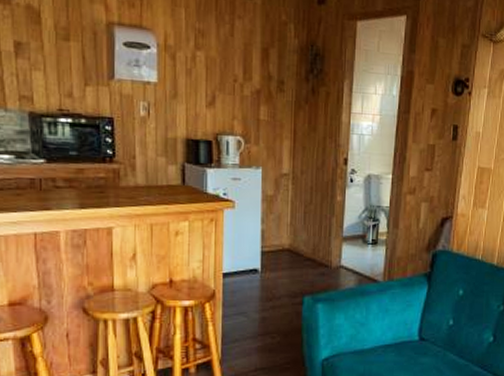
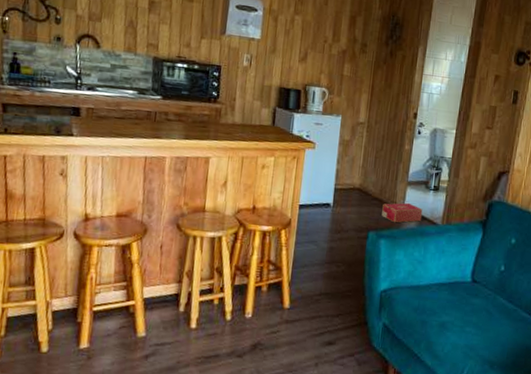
shoe box: none [317,260,362,284] -> present [381,202,423,223]

